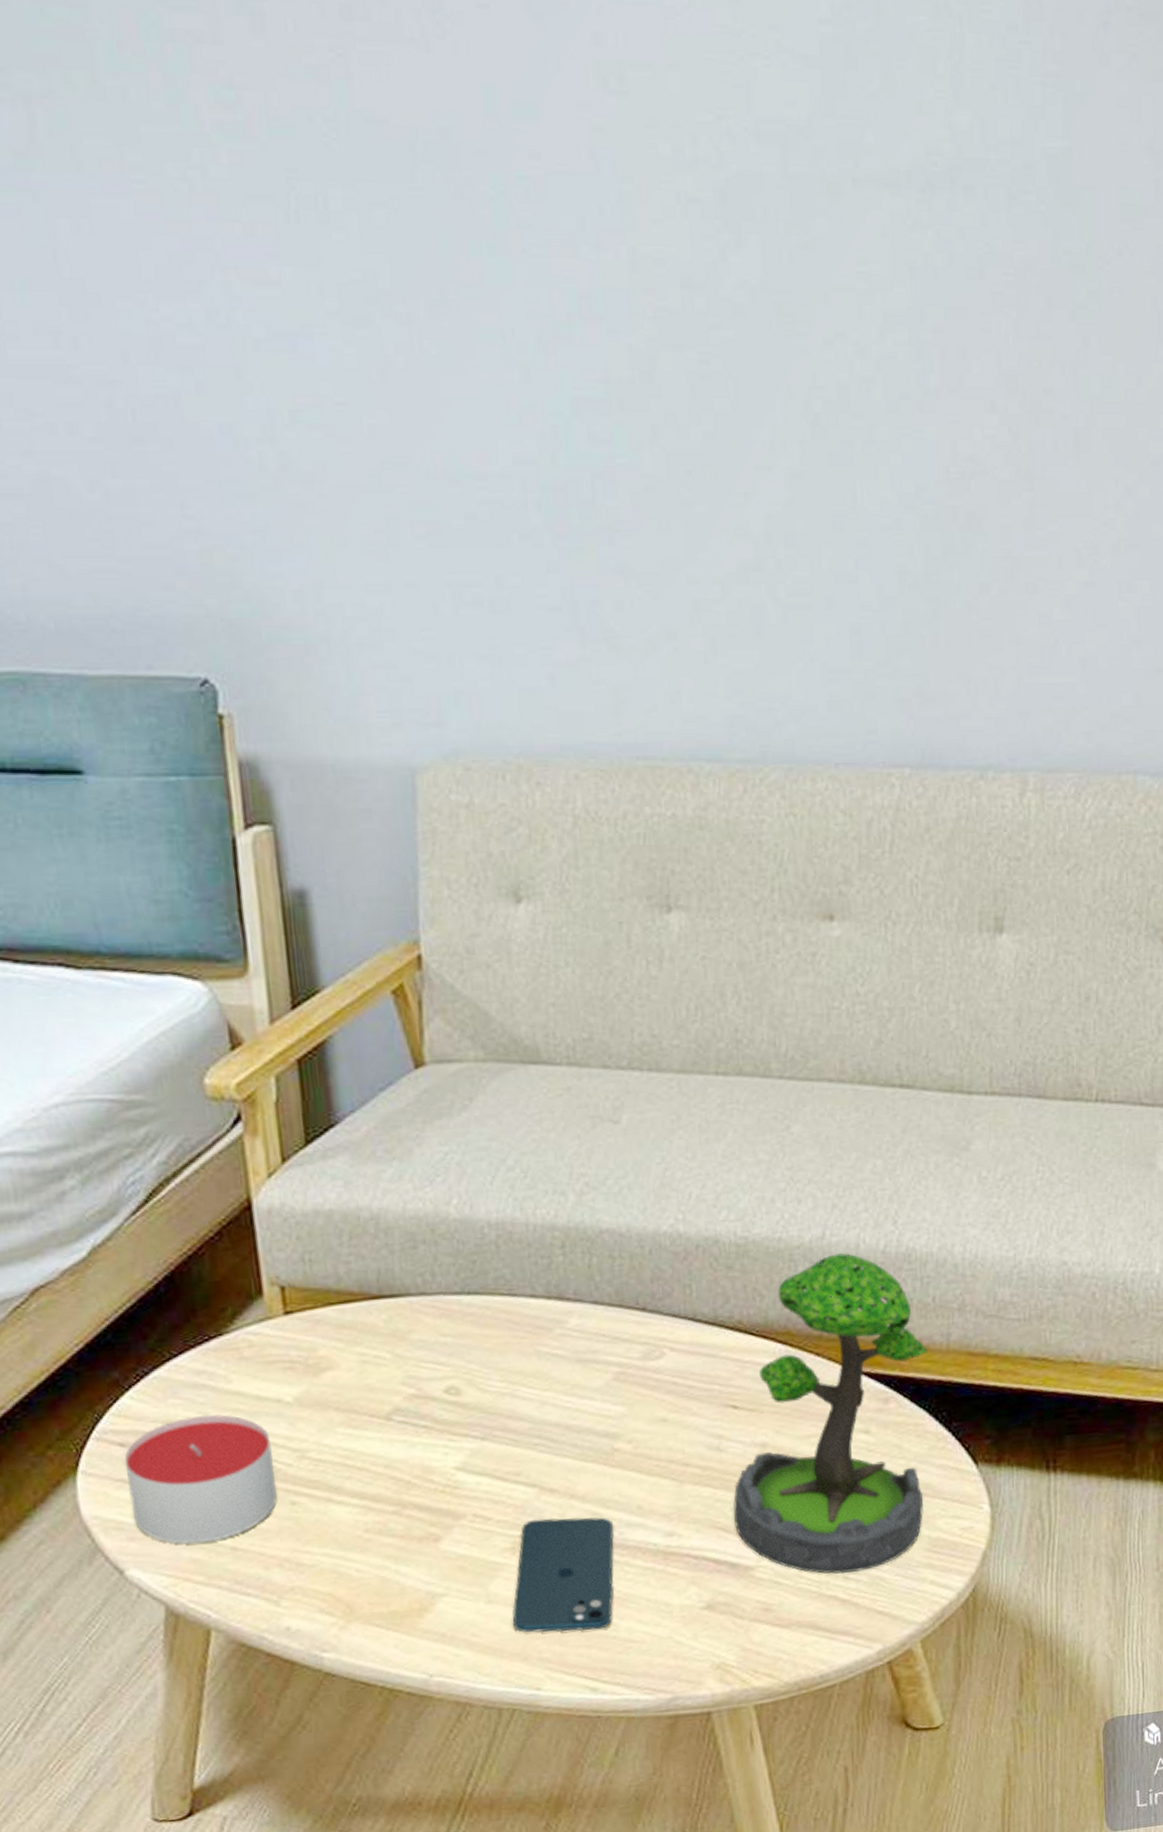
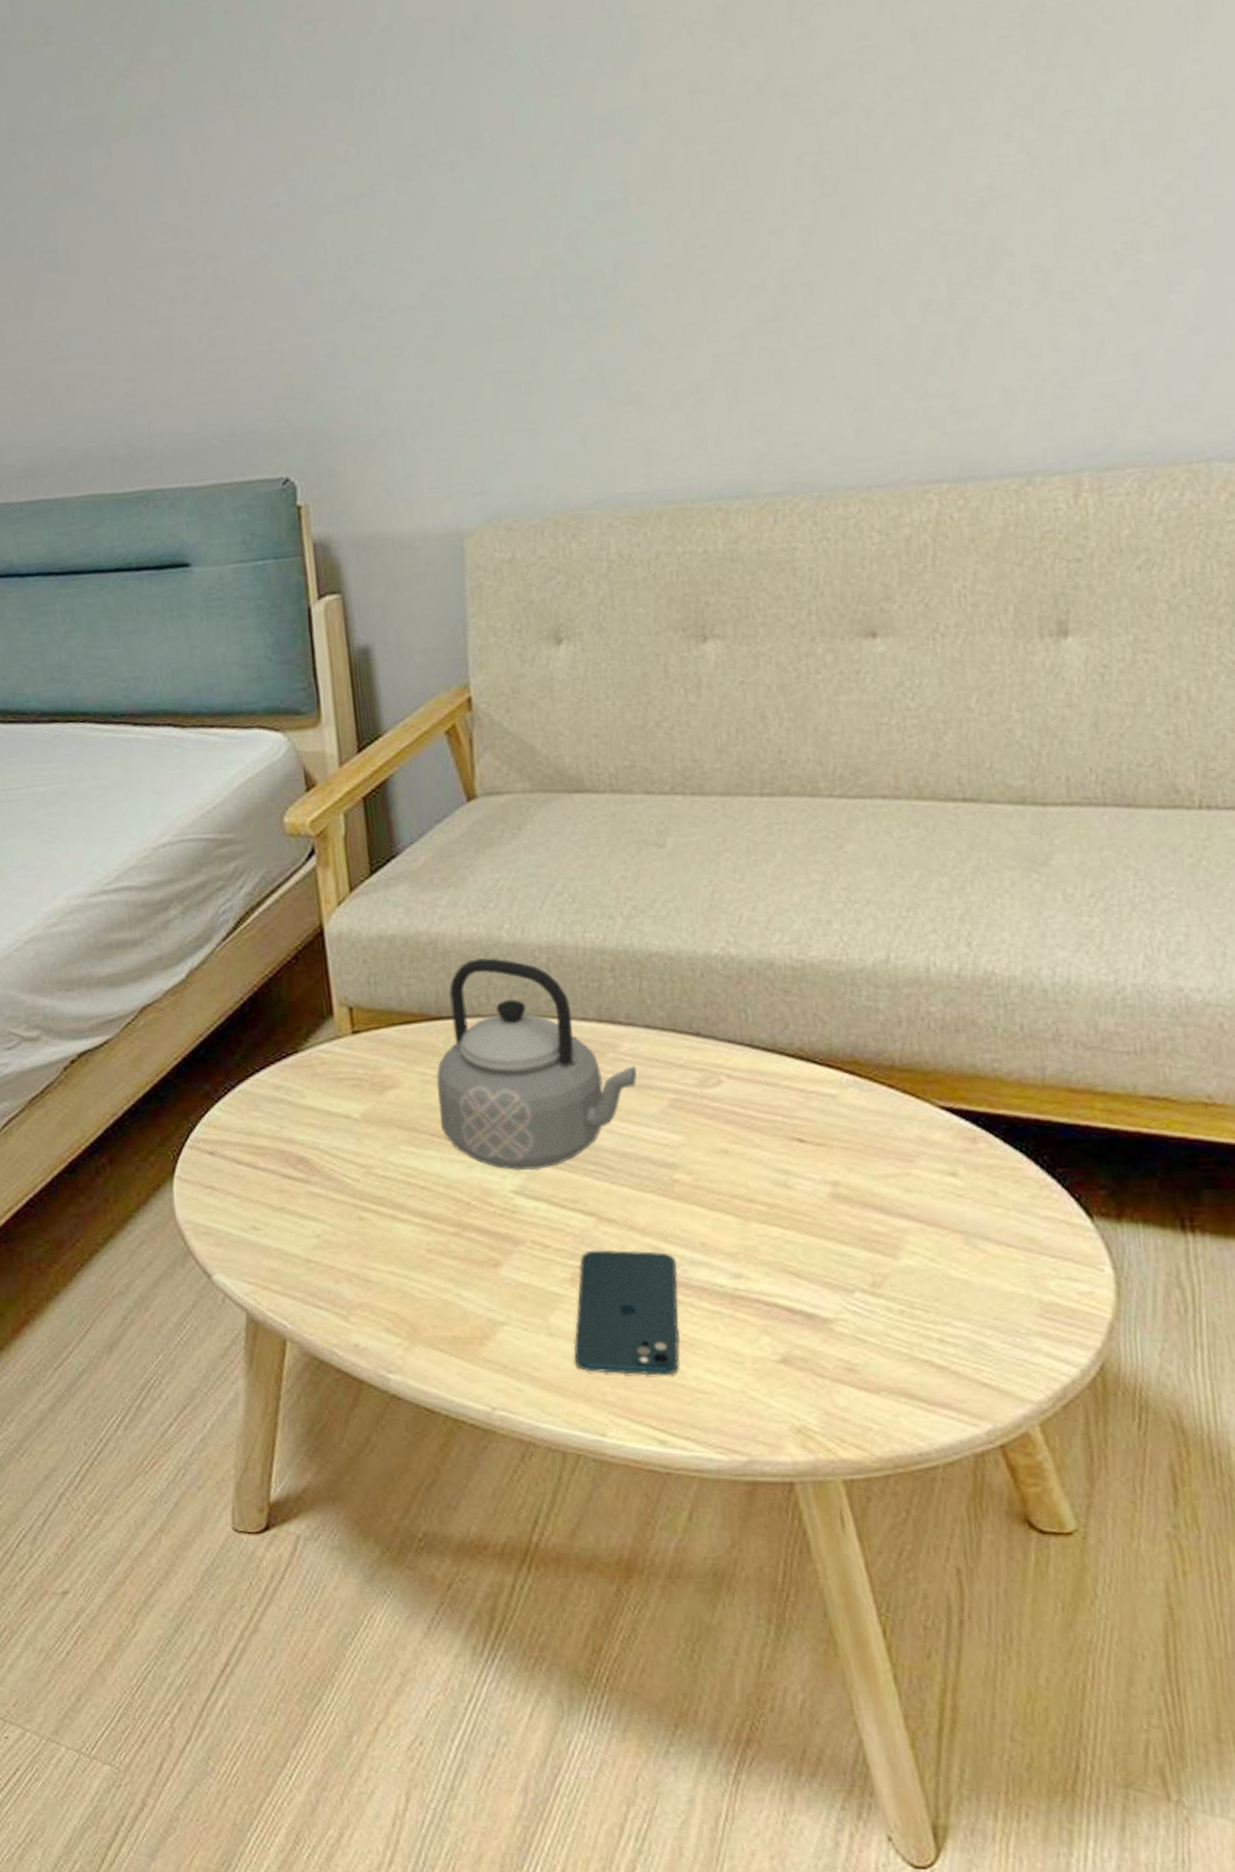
candle: present [124,1414,277,1544] -> none [213,1128,346,1253]
teapot: none [377,1234,584,1447] -> present [436,958,637,1171]
plant: present [733,1253,928,1574] -> none [805,977,1030,1336]

